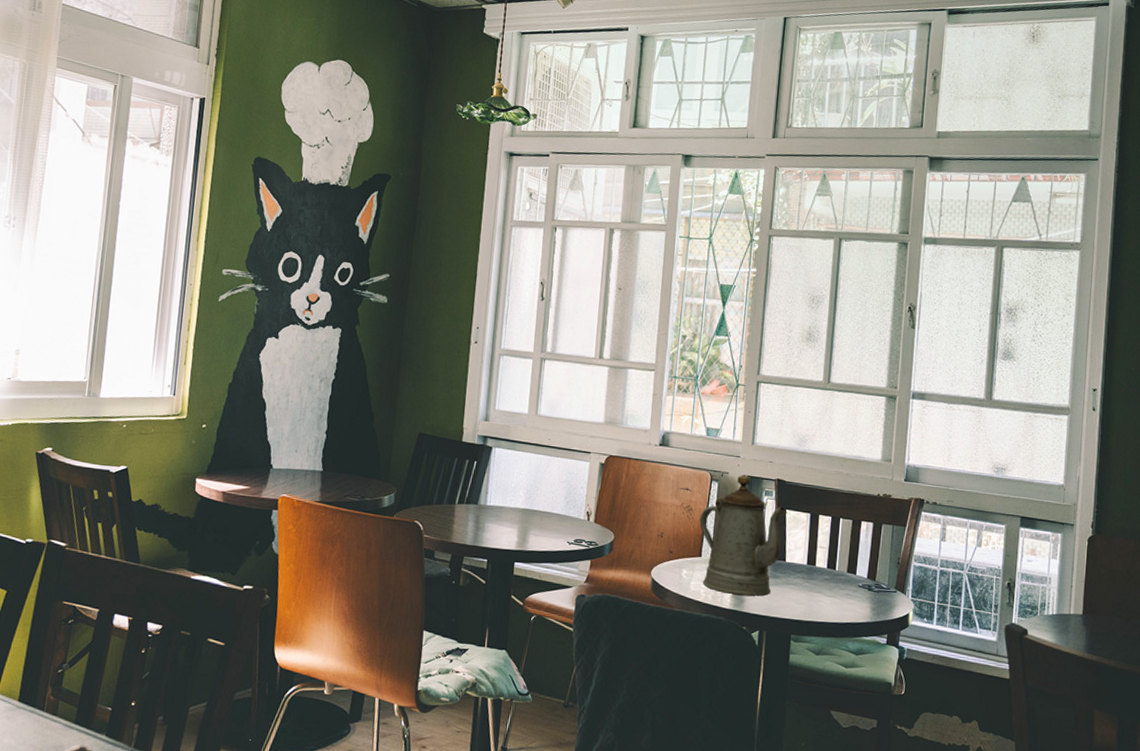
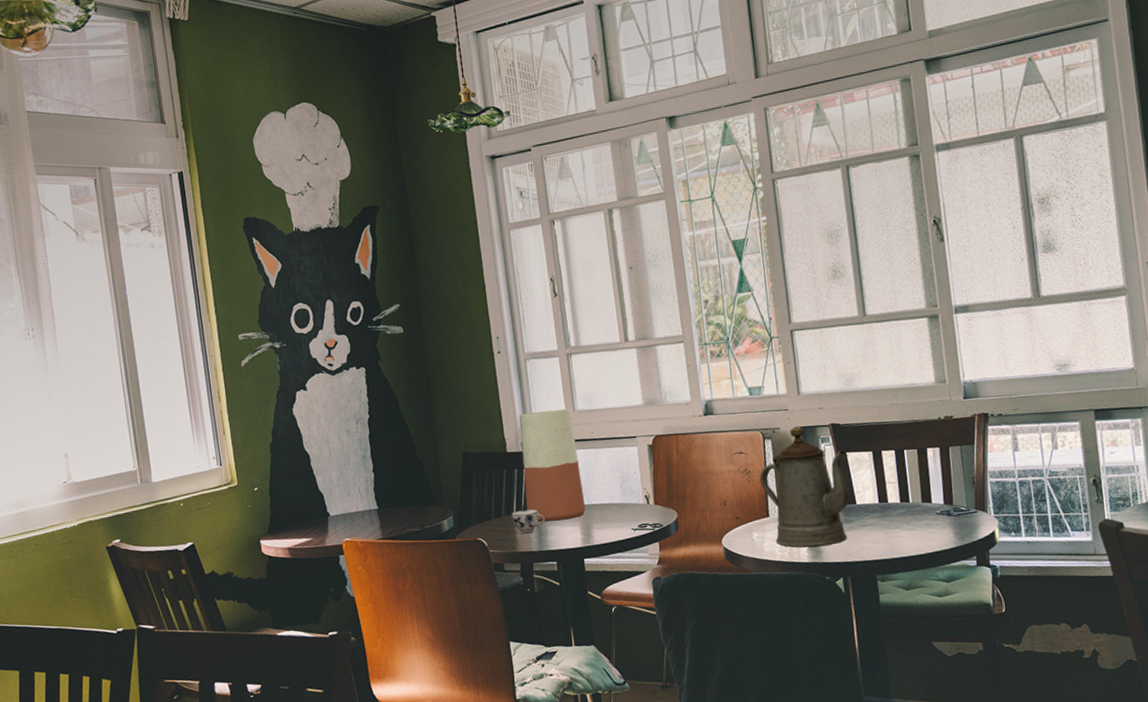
teacup: none [452,501,485,526] -> present [511,509,545,534]
vase: none [470,407,533,520] -> present [519,409,586,522]

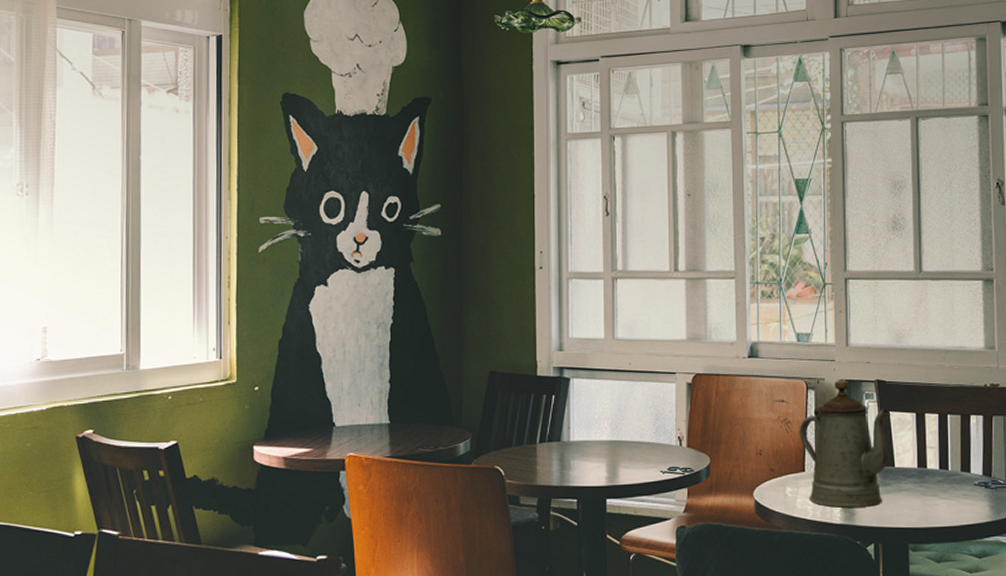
teacup: present [511,509,545,534] -> none [534,439,569,466]
vase: present [519,409,586,522] -> none [551,335,614,455]

